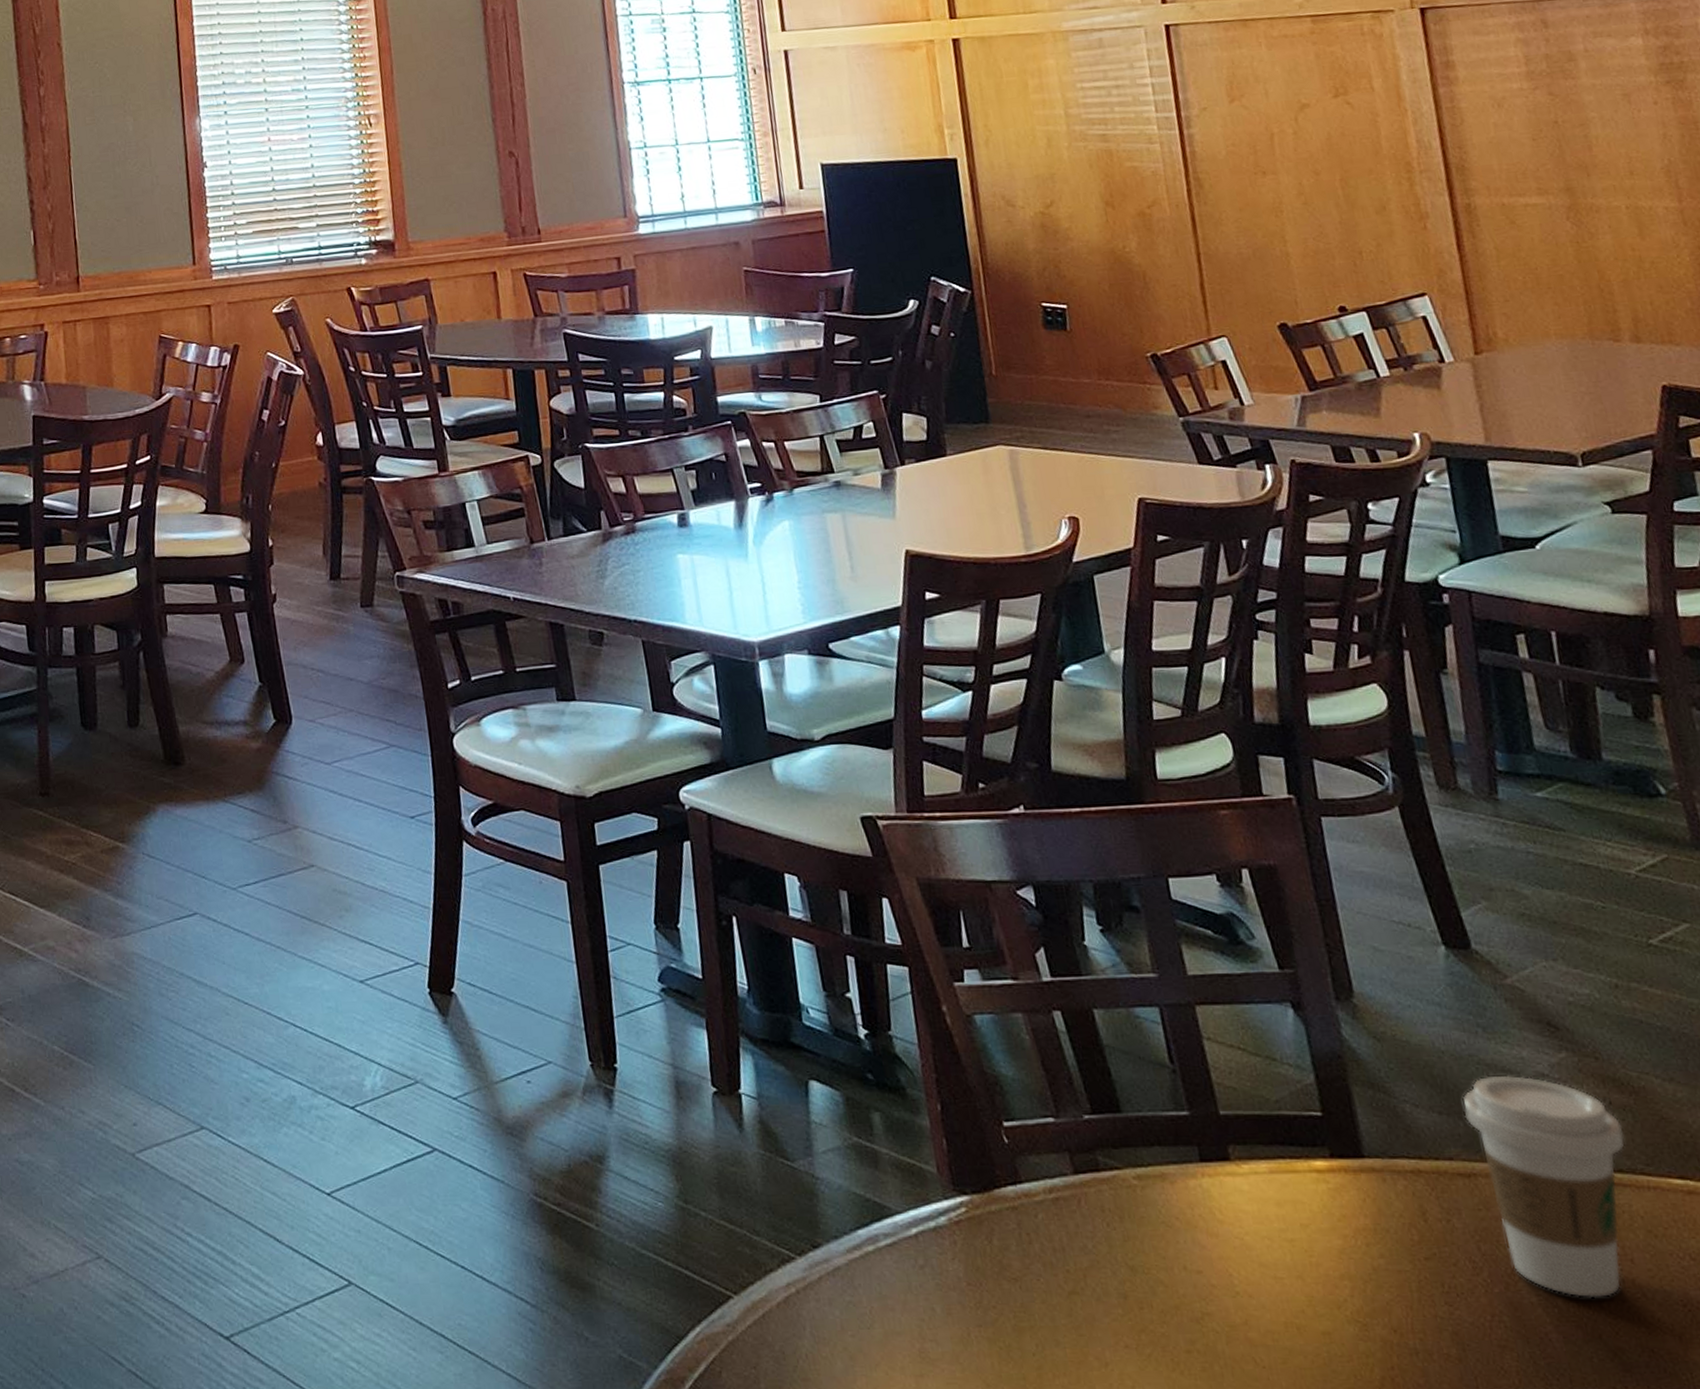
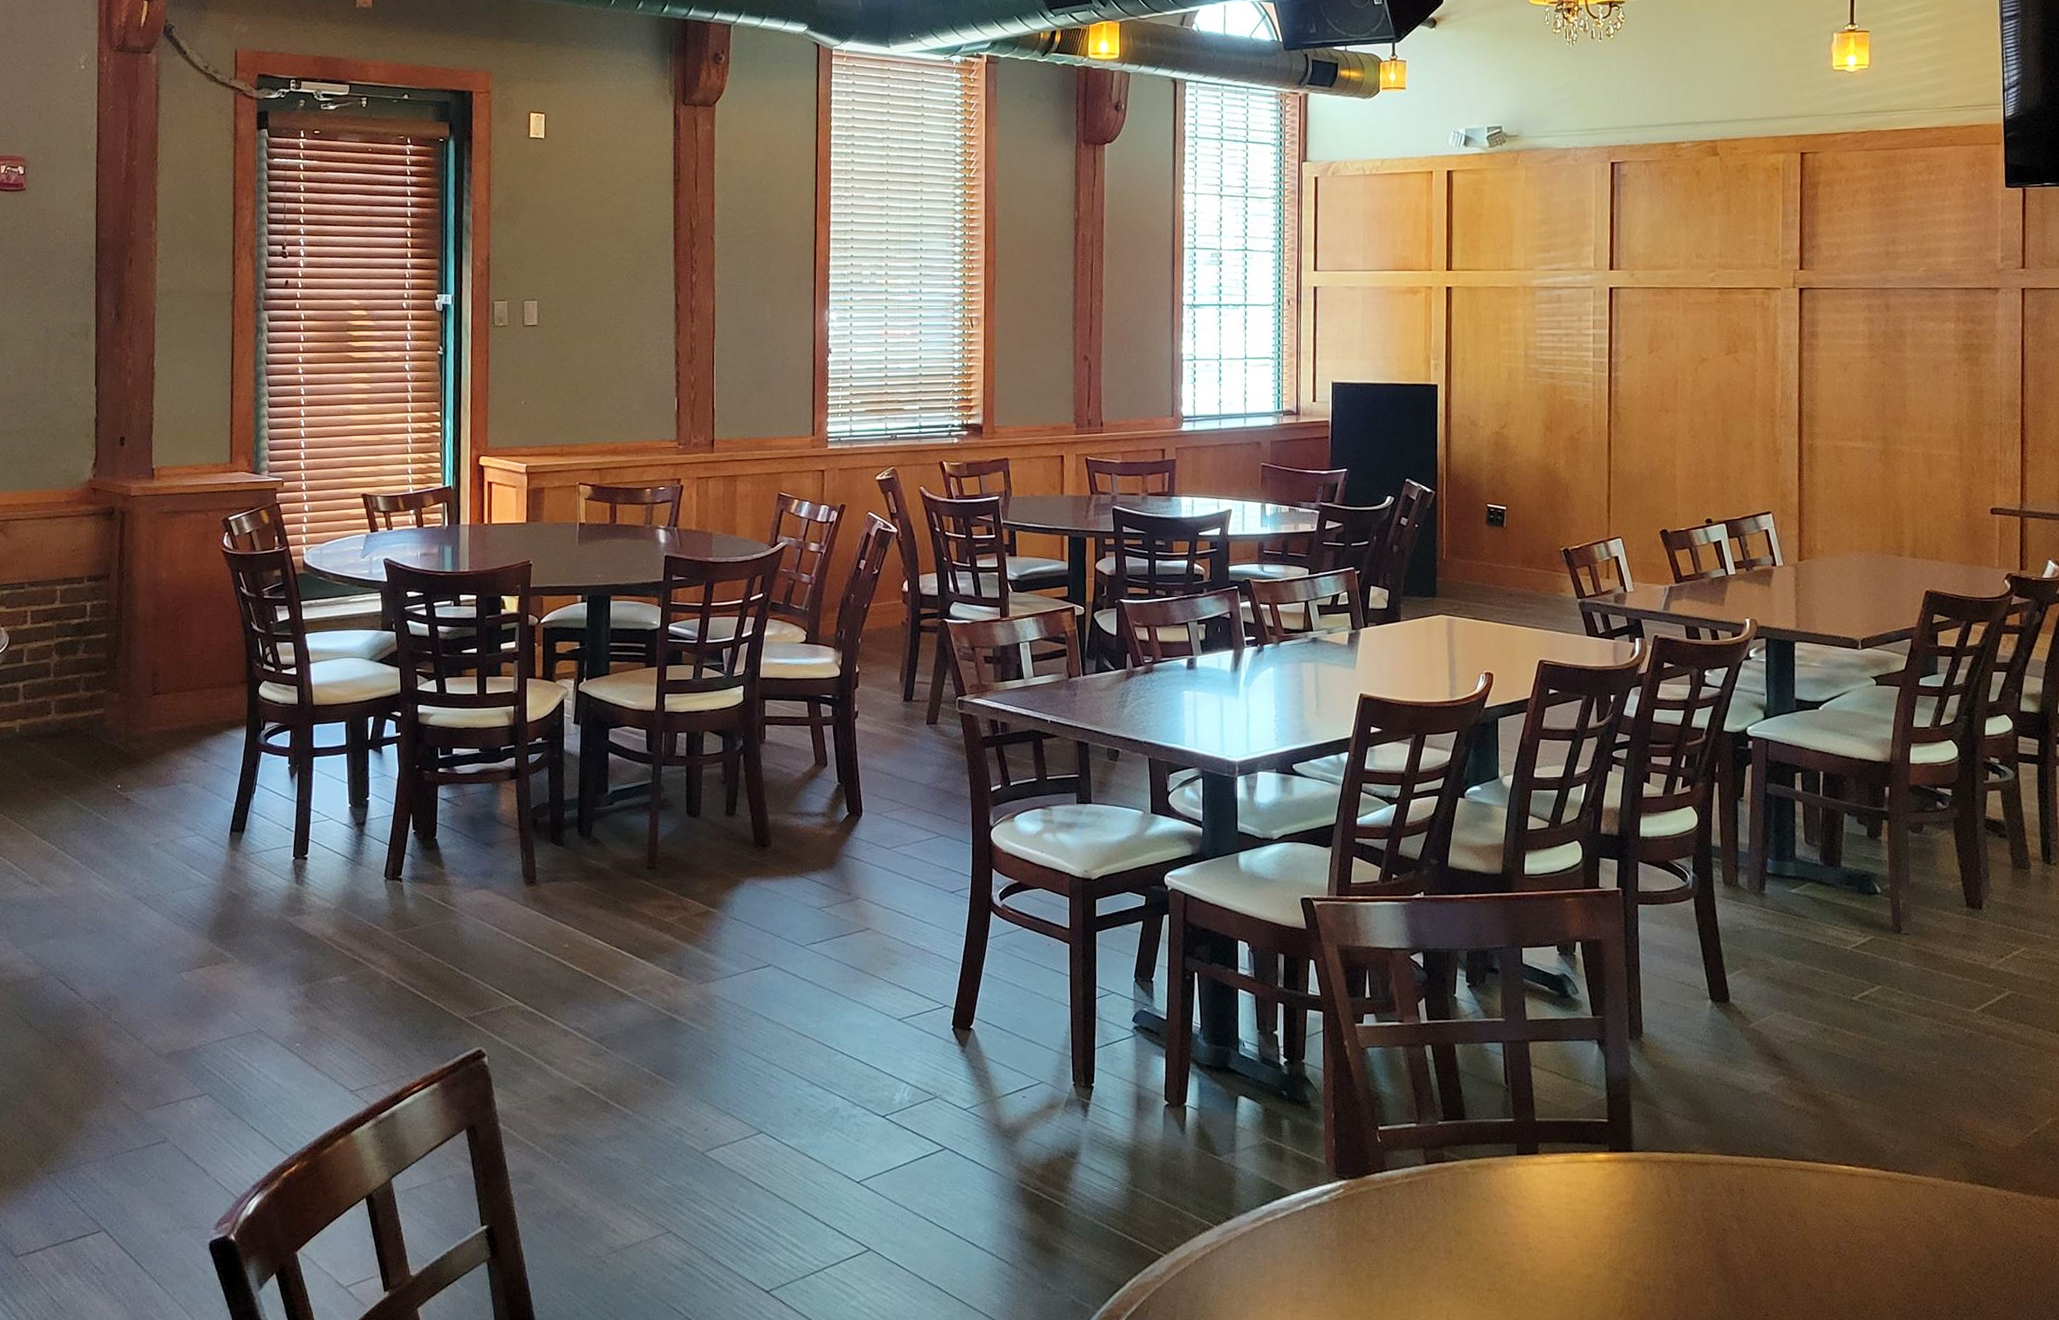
coffee cup: present [1462,1075,1625,1299] -> none [1707,1092,1814,1249]

